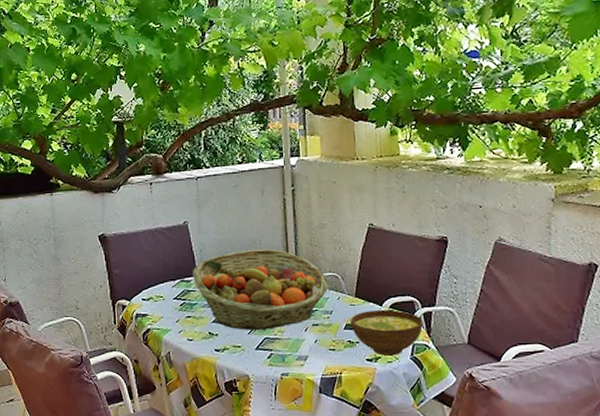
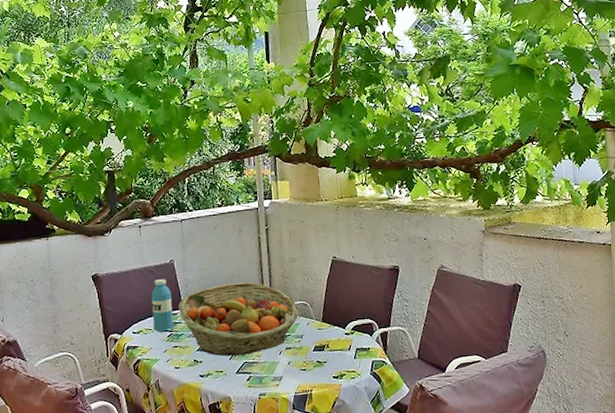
water bottle: none [163,242,187,300] -> present [151,279,174,332]
bowl: present [351,310,423,356] -> none [319,332,380,373]

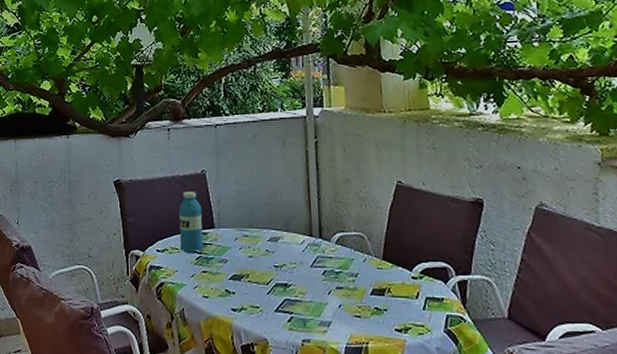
fruit basket: present [179,282,300,356] -> none [210,202,355,290]

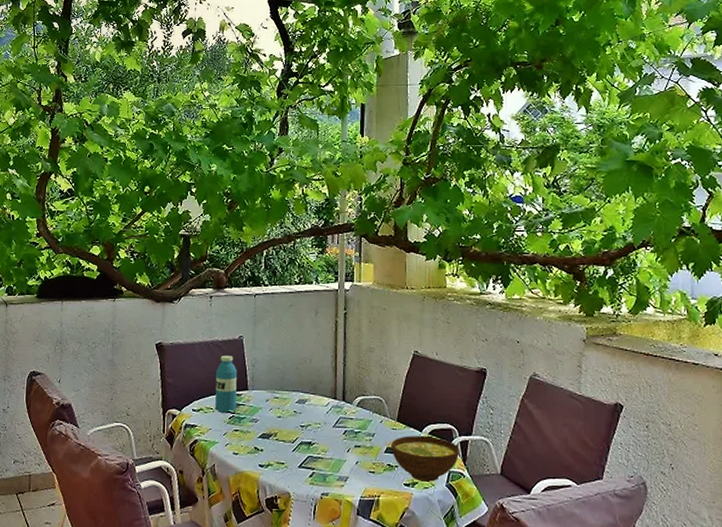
bowl: none [378,275,457,327] -> present [391,436,459,482]

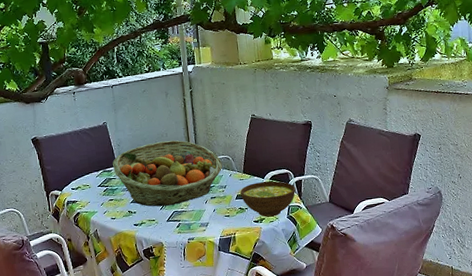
water bottle: present [215,355,237,413] -> none [87,140,109,188]
fruit basket: none [244,367,373,448] -> present [113,140,223,207]

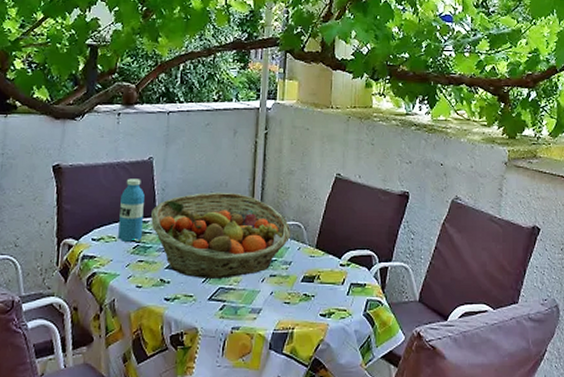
water bottle: none [87,140,109,188] -> present [118,178,145,242]
bowl: present [240,181,296,217] -> none [308,263,378,311]

